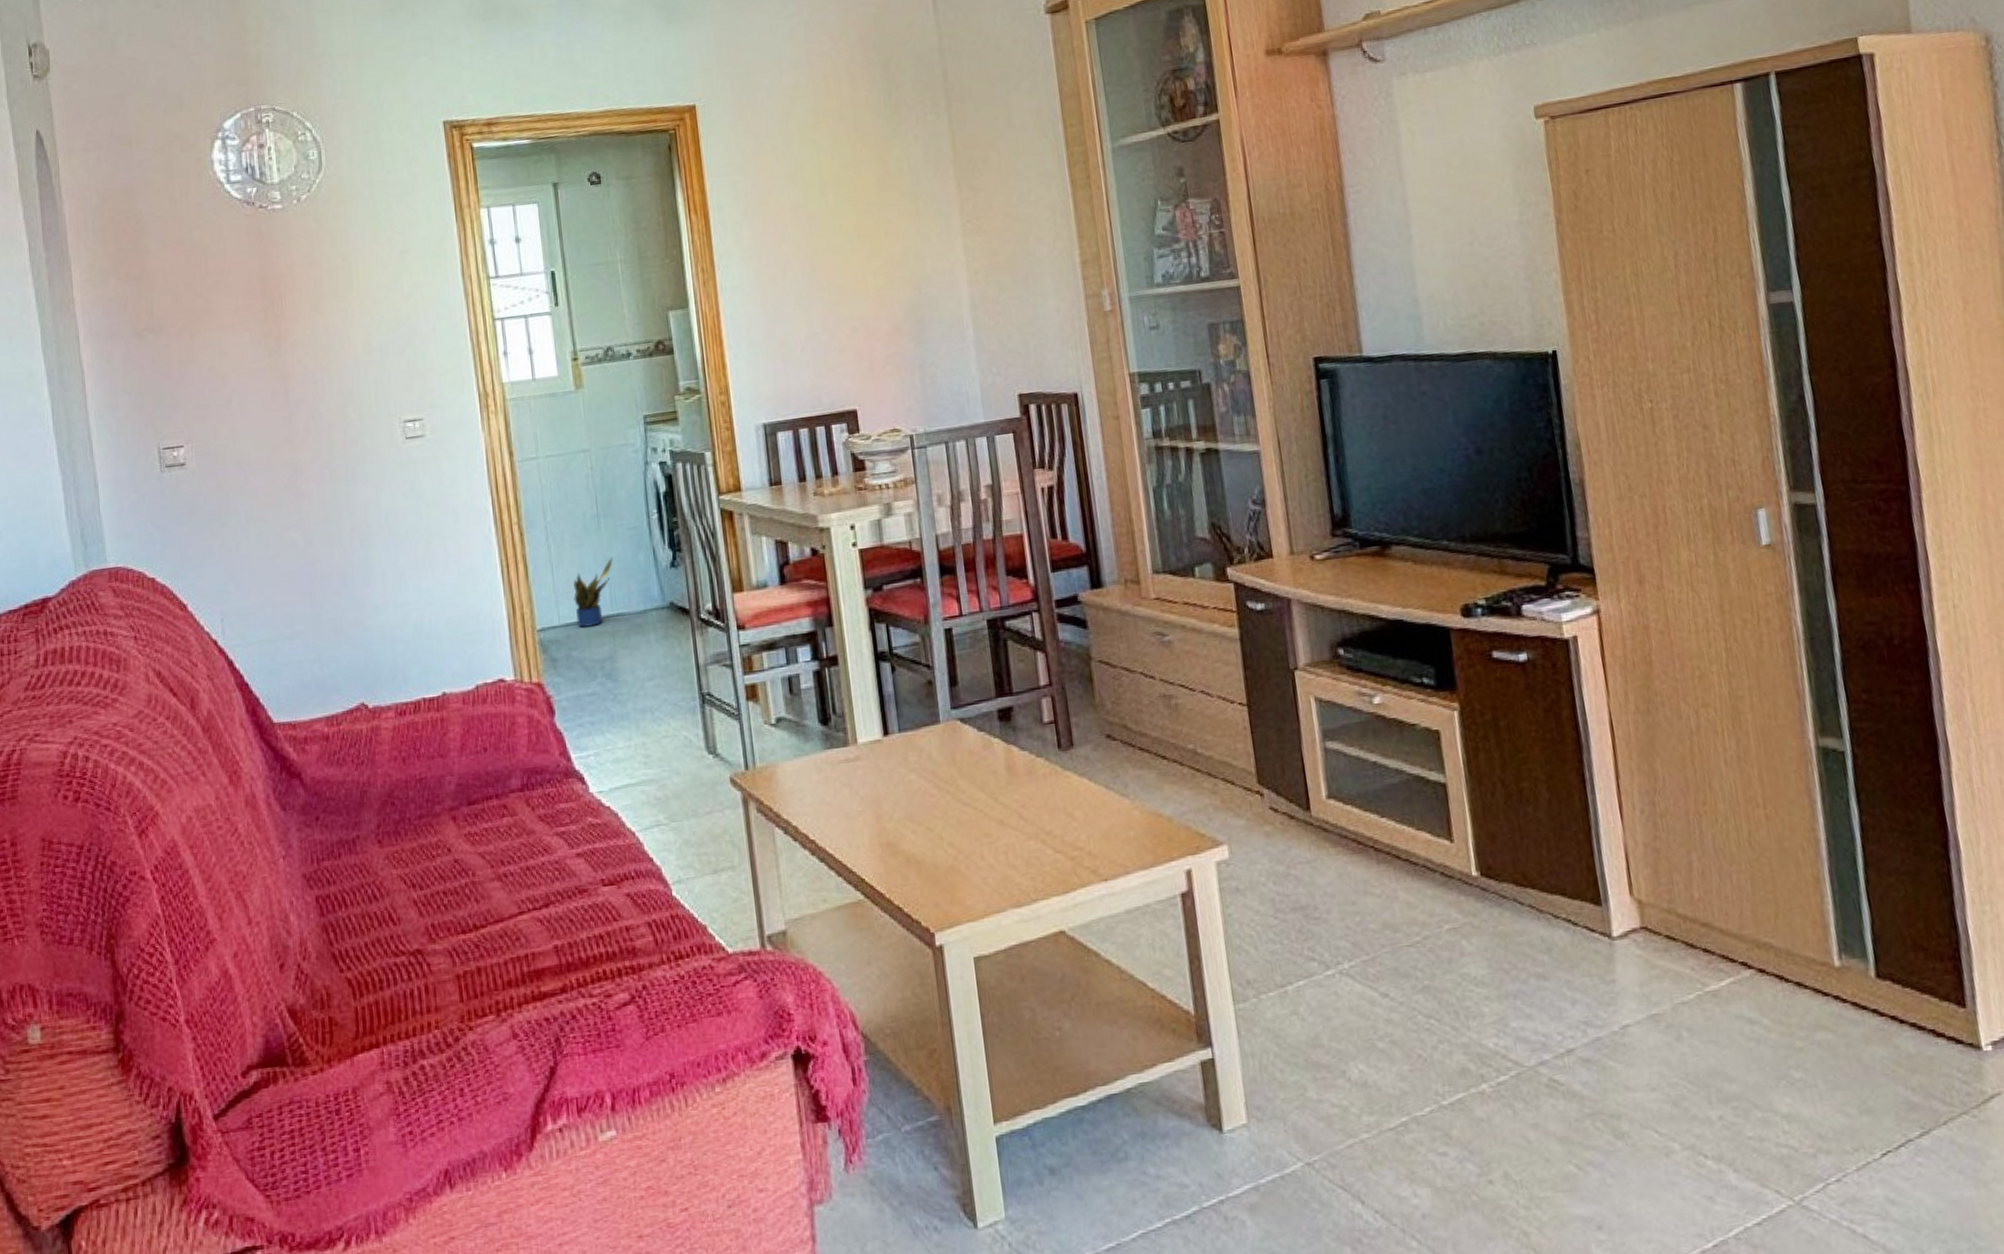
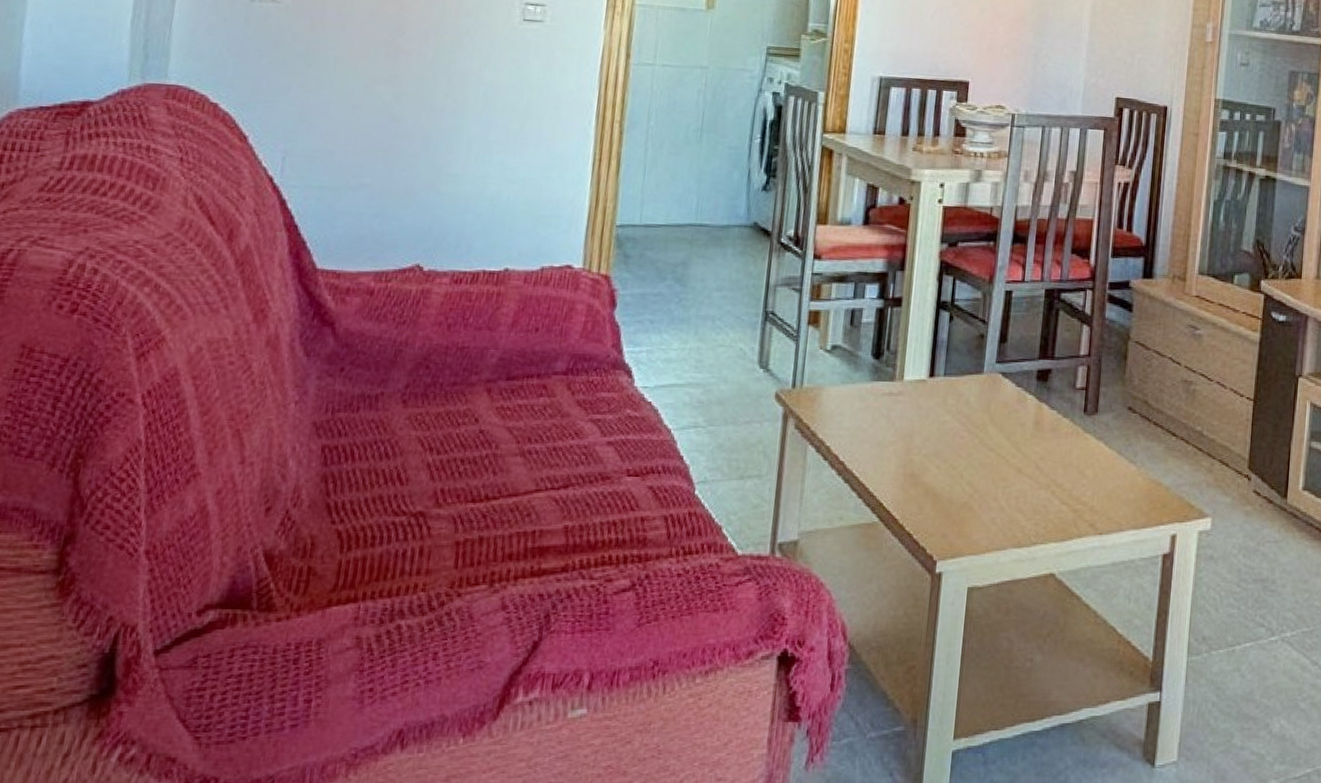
potted plant: present [572,557,613,628] -> none [657,170,707,232]

